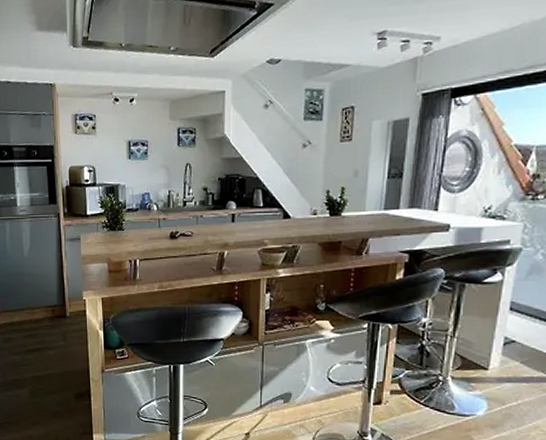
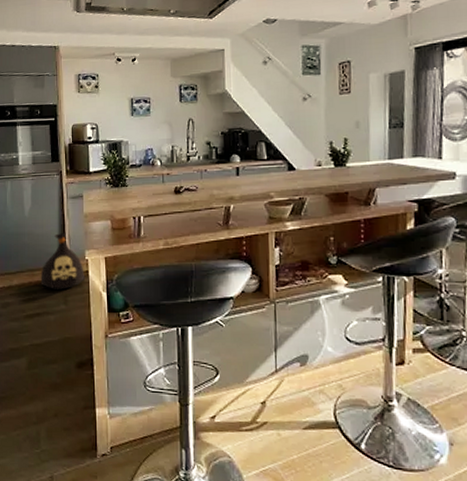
bag: none [40,273,83,327] -> present [40,232,86,290]

